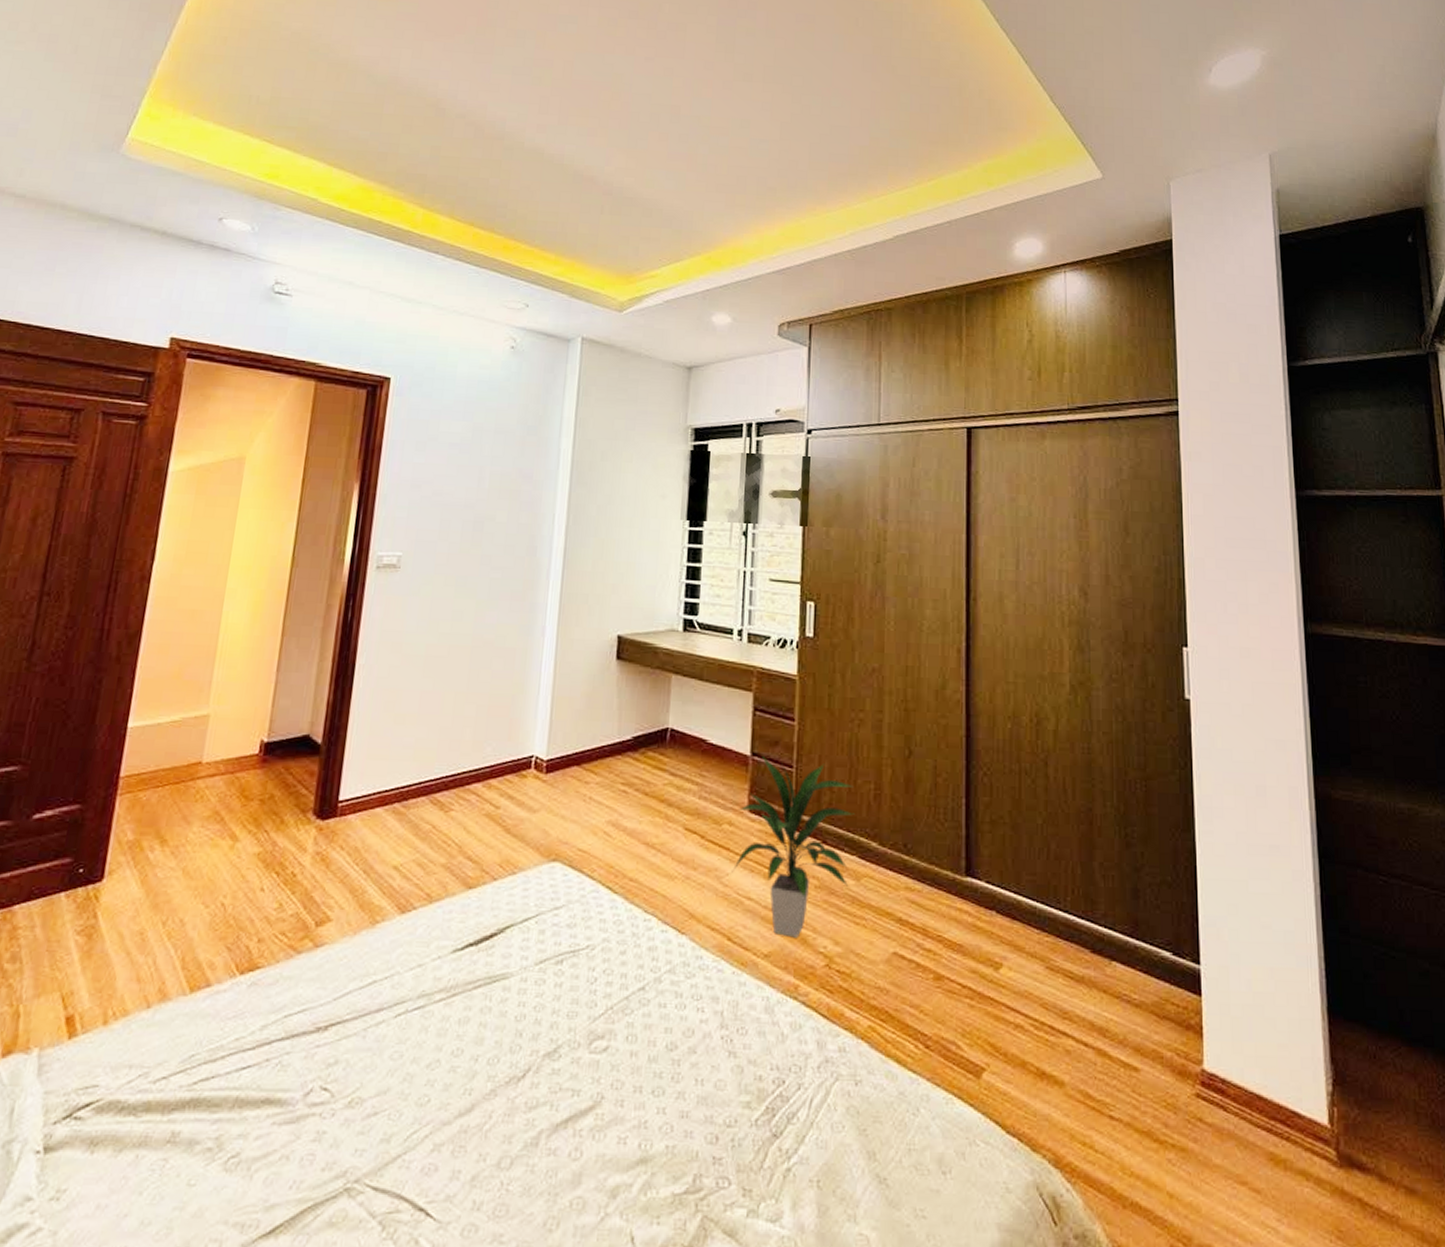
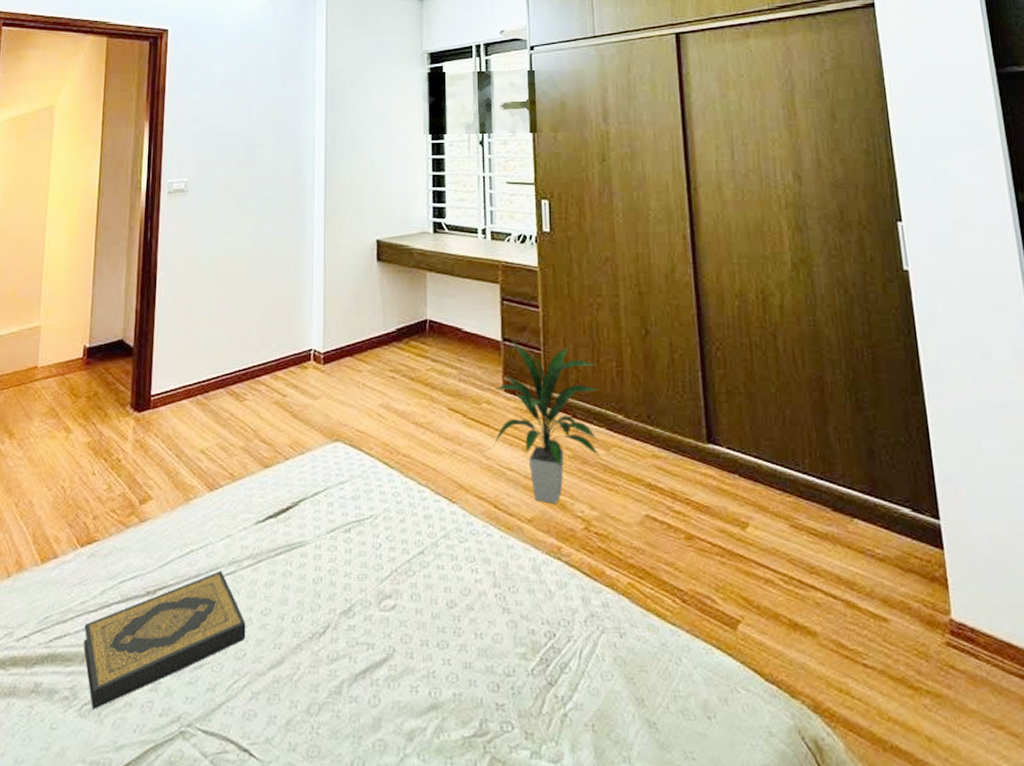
hardback book: none [235,1005,433,1163] -> present [83,571,246,709]

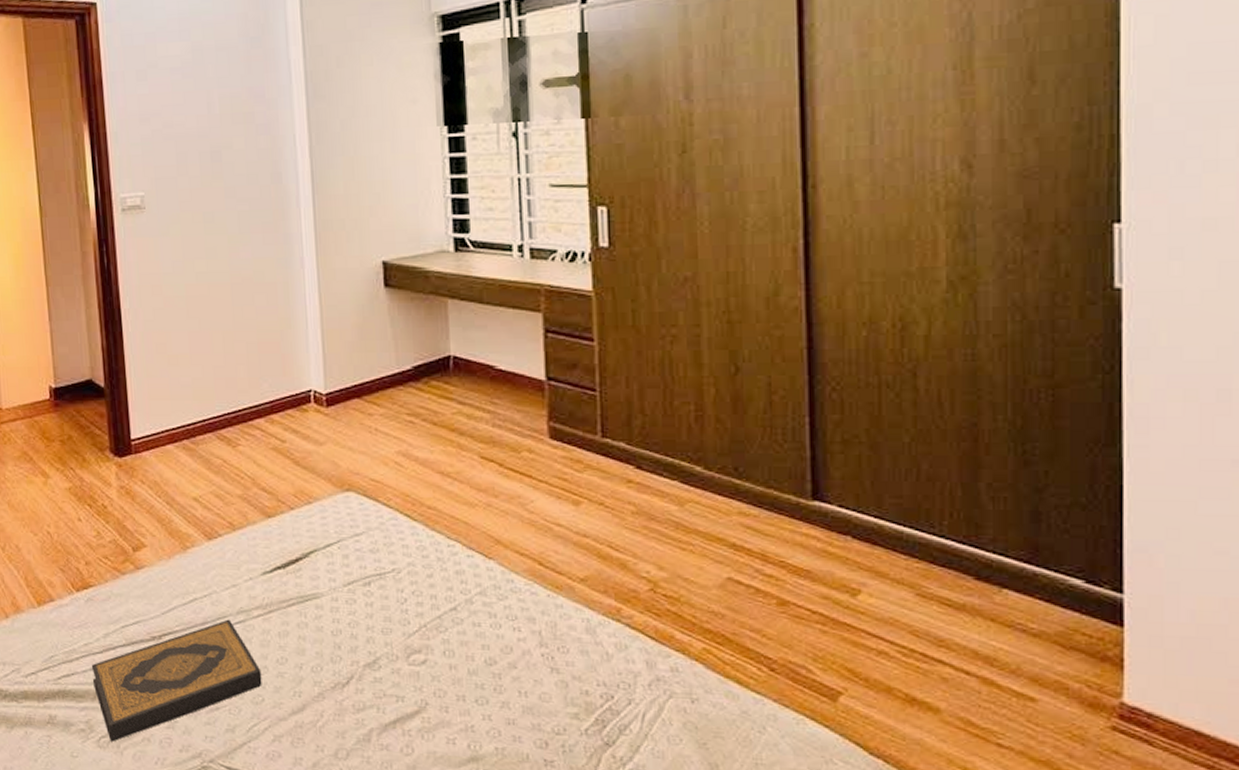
indoor plant: present [493,340,600,504] -> none [536,379,672,563]

